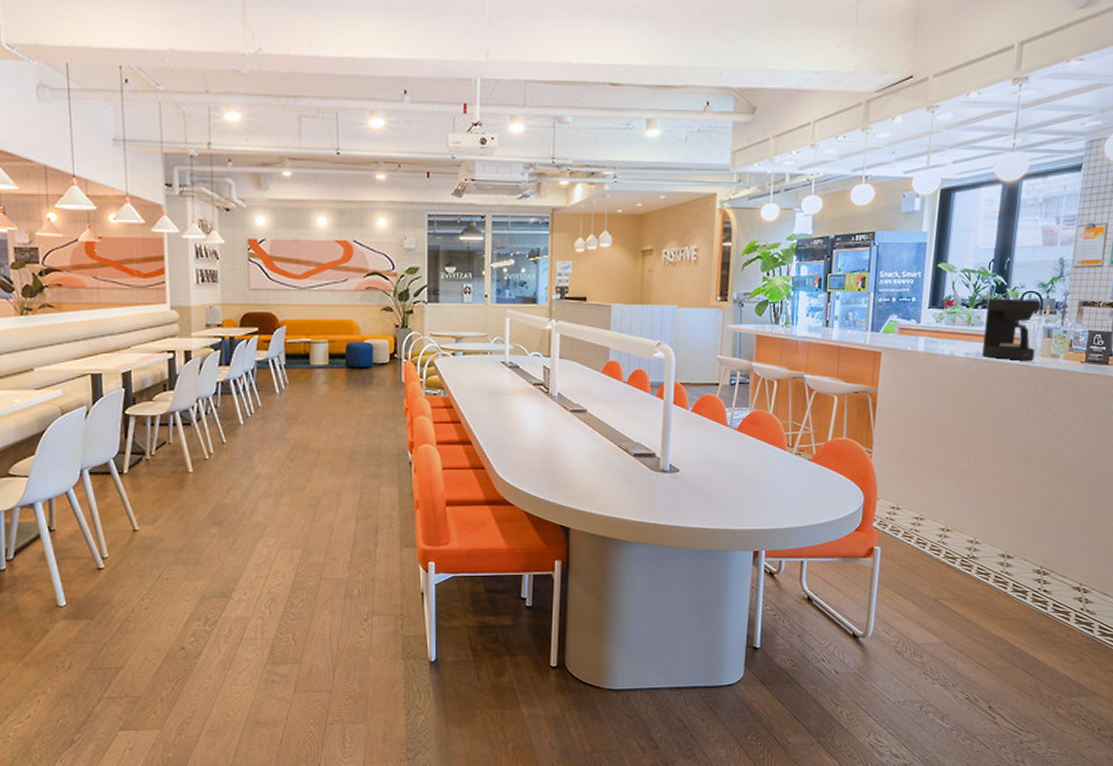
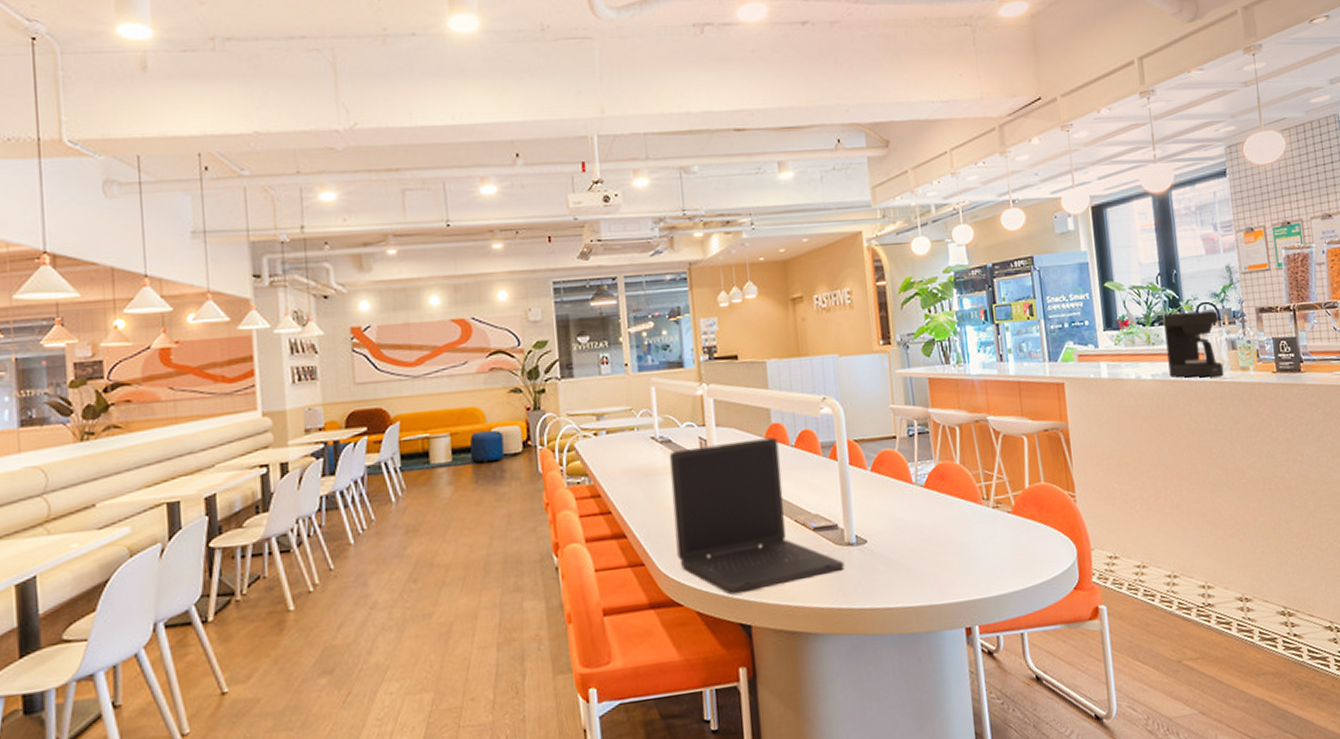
laptop: none [513,373,657,501] -> present [668,437,845,595]

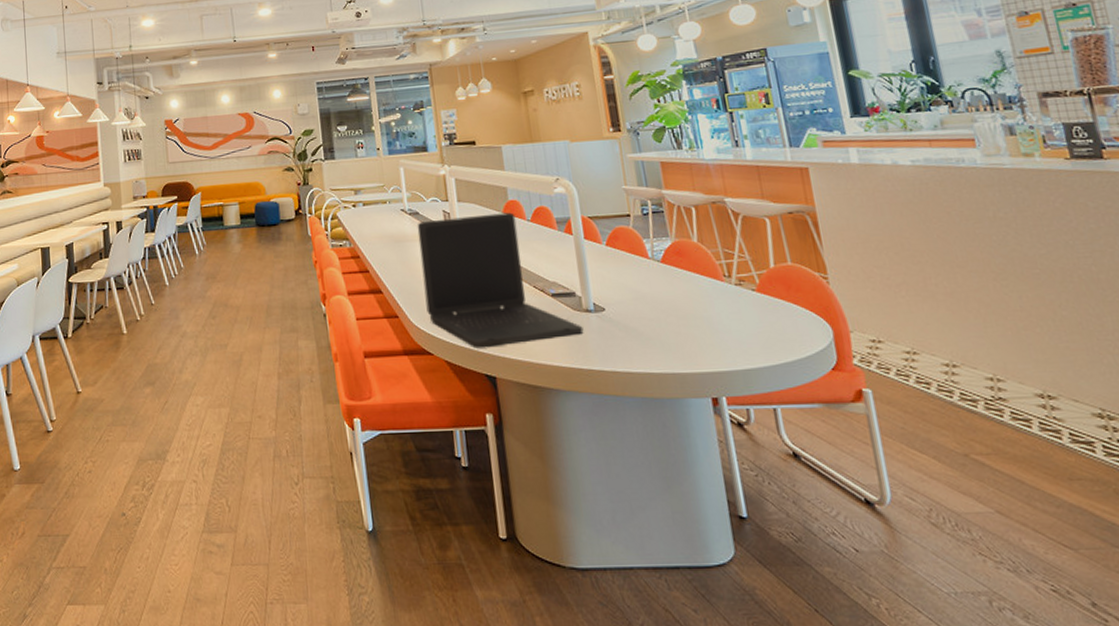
coffee maker: present [1163,310,1224,379] -> none [921,96,1002,165]

